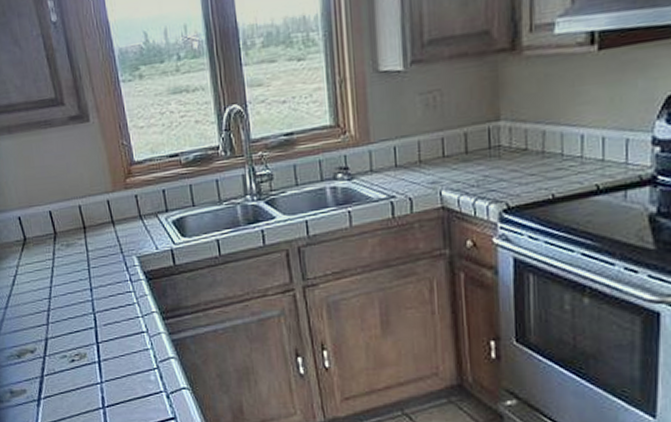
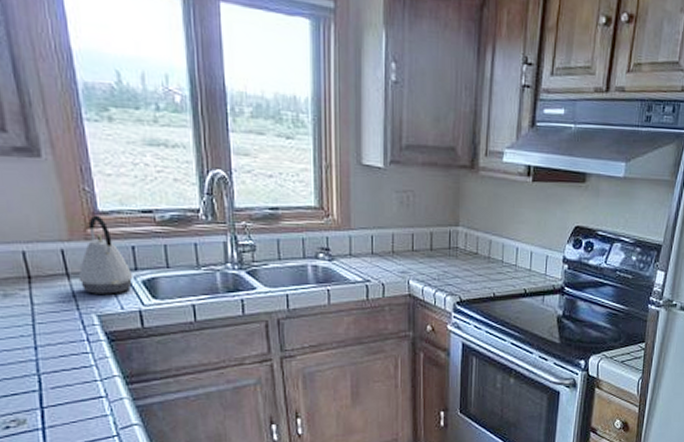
kettle: none [121,165,165,238] -> present [78,215,134,294]

